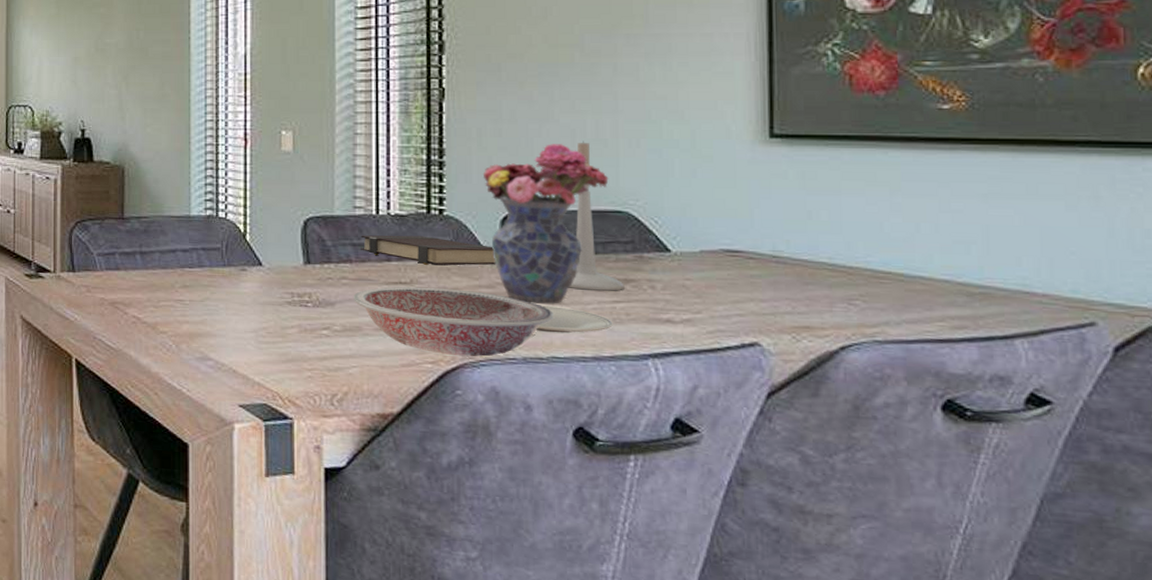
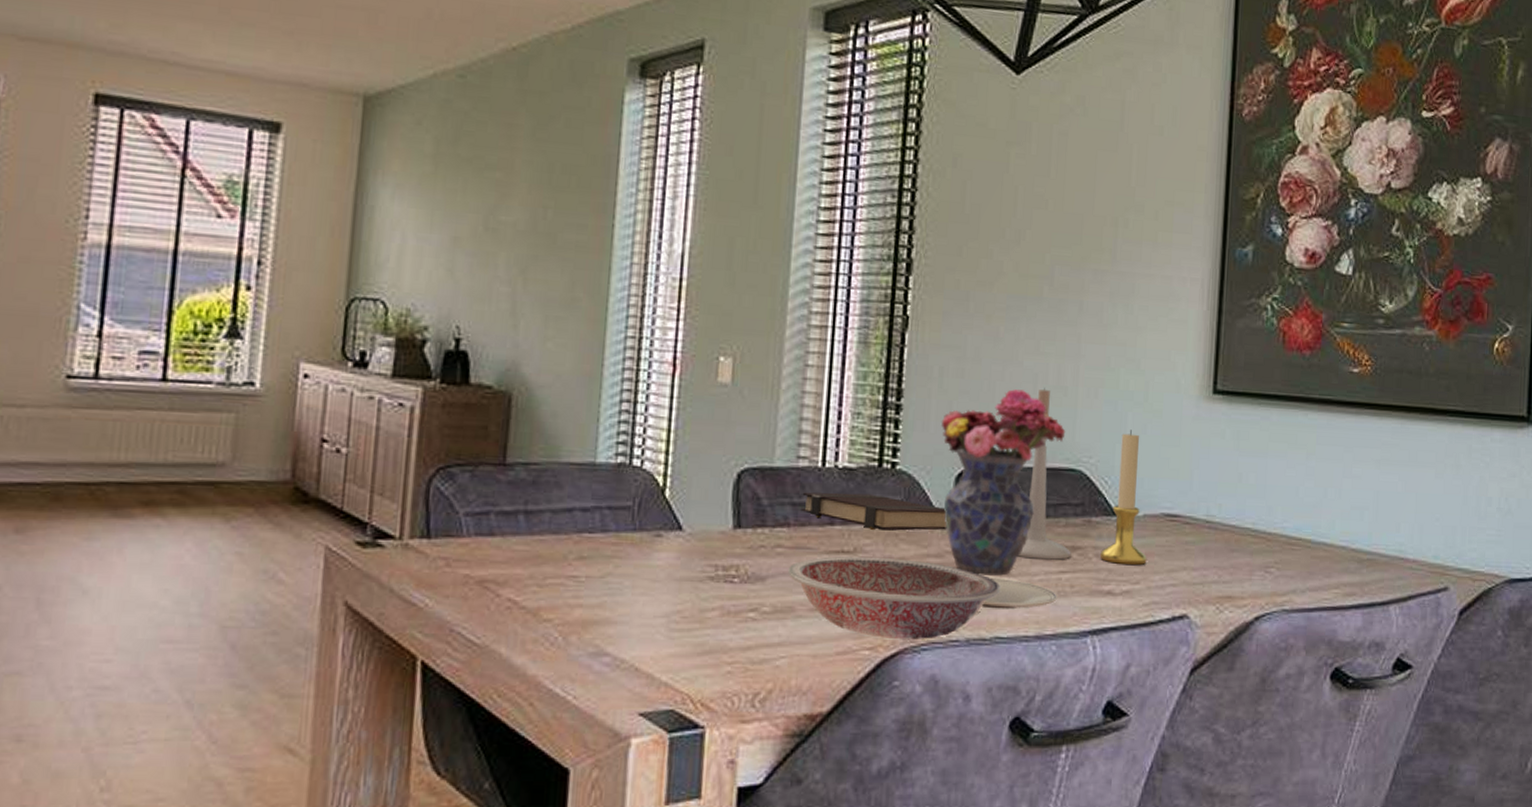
candle holder: none [655,174,708,297] -> present [1099,430,1147,566]

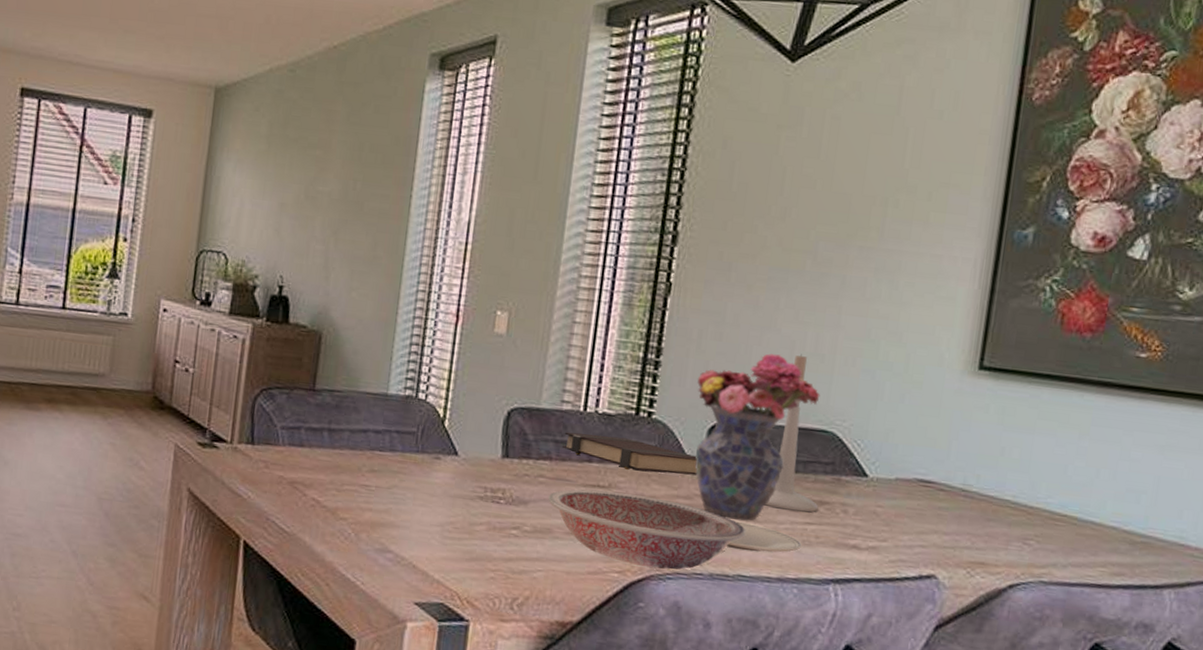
candle holder: present [1099,430,1147,566] -> none [847,398,897,525]

